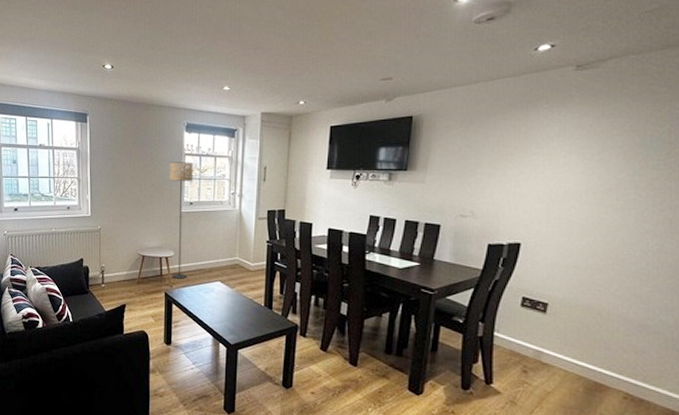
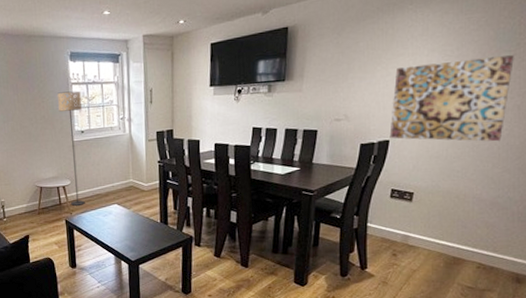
wall art: none [521,165,663,257] -> present [389,55,514,142]

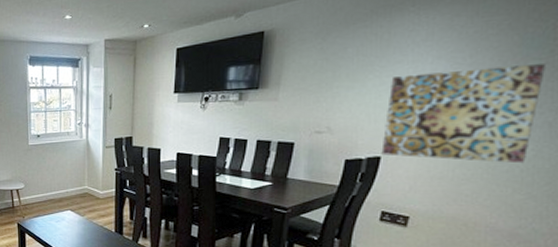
floor lamp: present [57,90,85,206] -> none [15,95,39,210]

